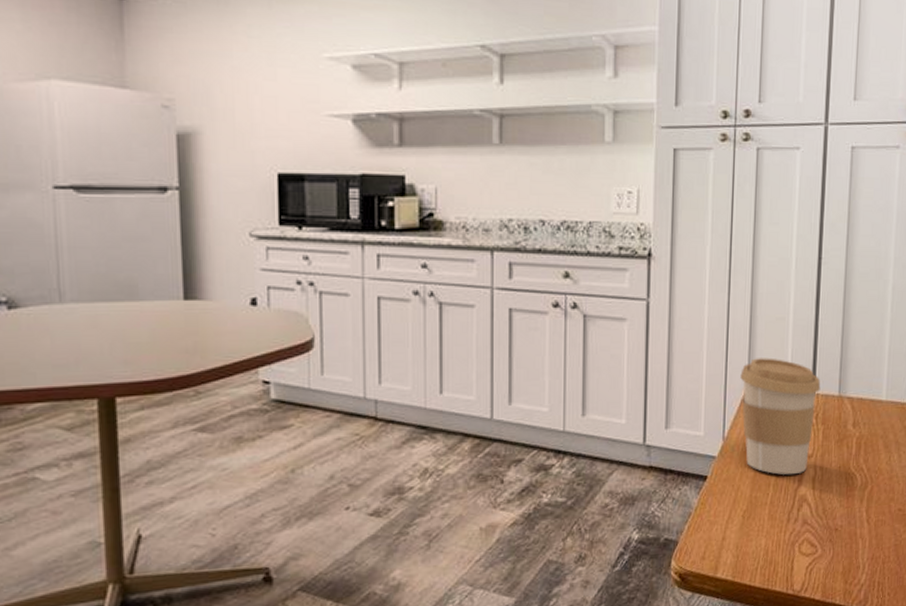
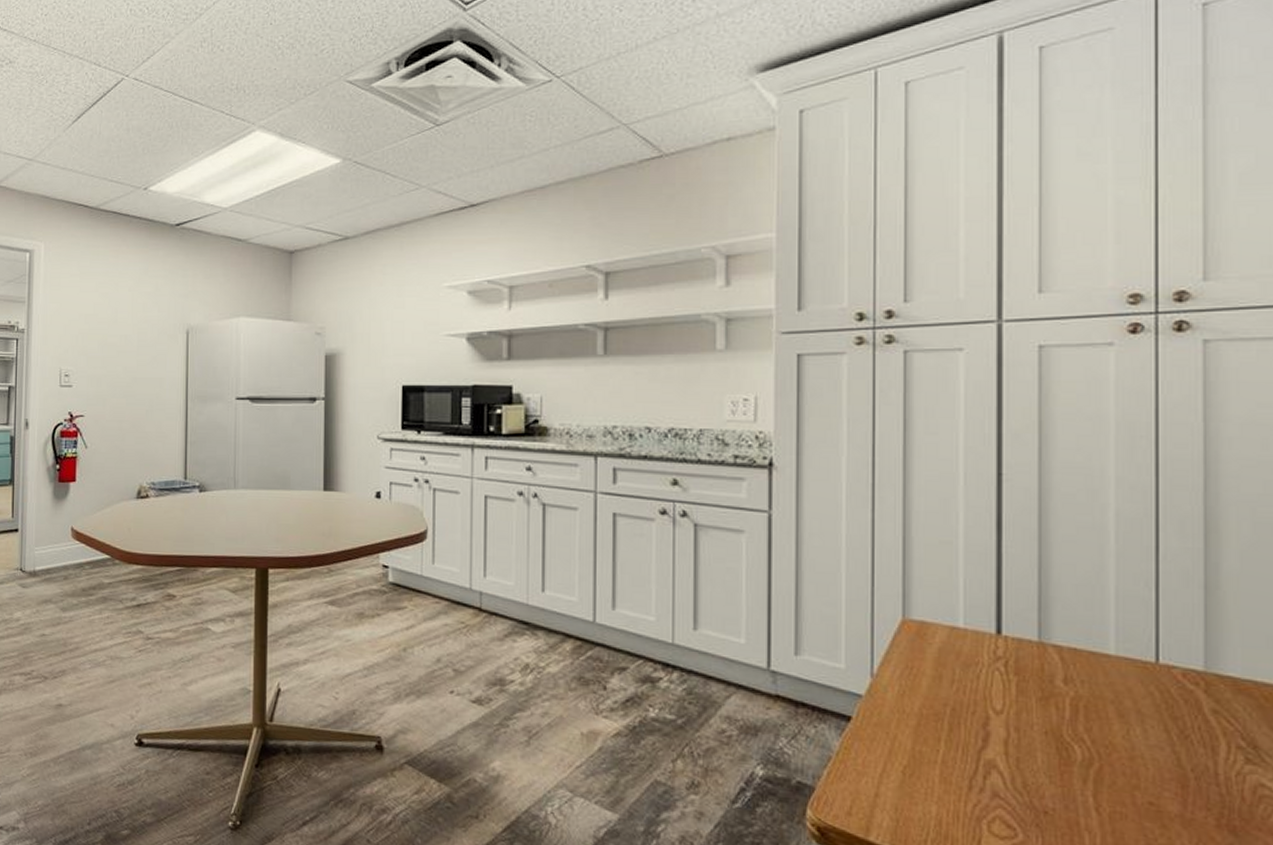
coffee cup: present [740,358,821,475] -> none [892,586,1010,732]

